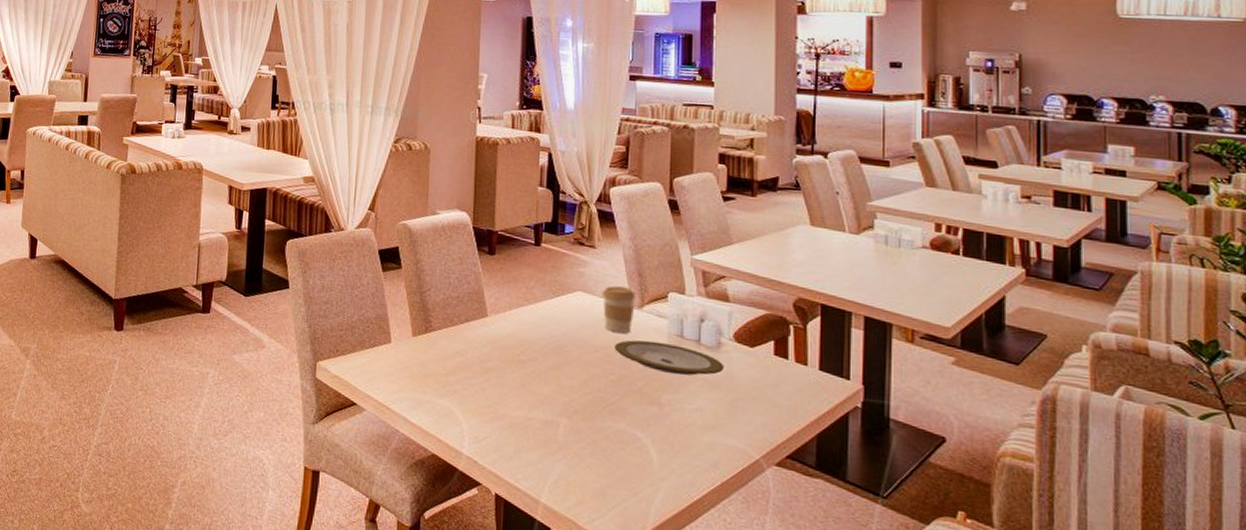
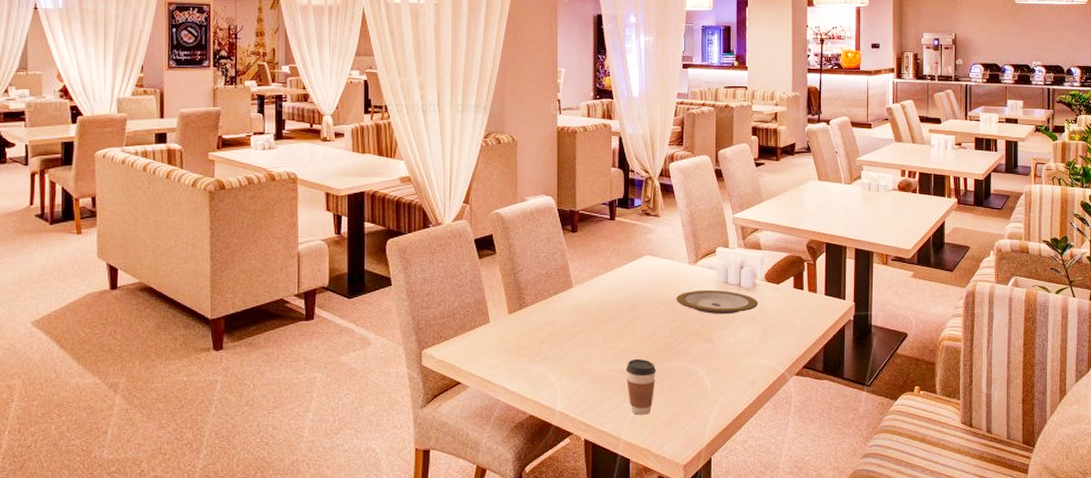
coffee cup: none [548,409,586,479] -> present [625,358,656,415]
coffee cup: present [602,286,636,333] -> none [665,247,692,286]

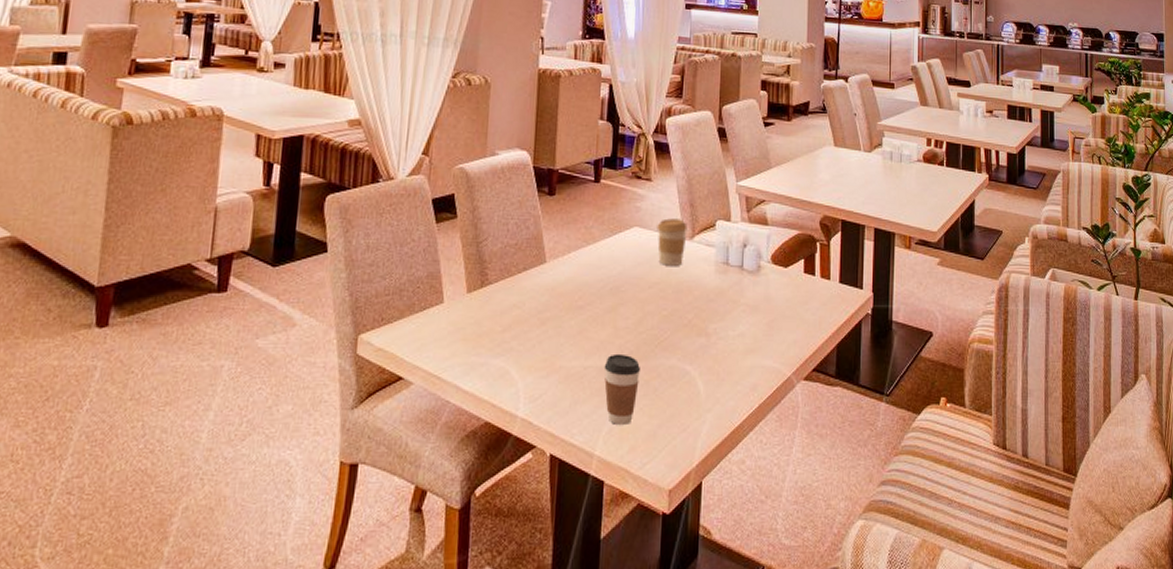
coffee cup: none [665,247,692,286] -> present [657,218,687,266]
plate: present [676,289,758,314] -> none [667,271,762,301]

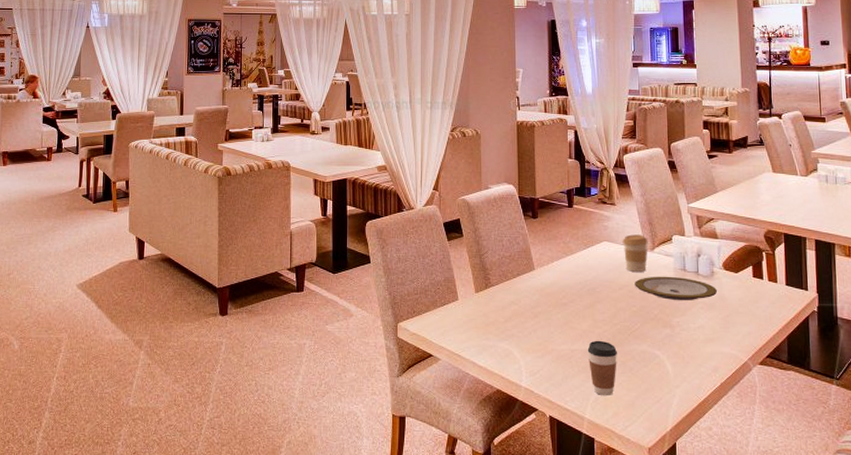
plate: none [667,271,762,301] -> present [635,276,717,300]

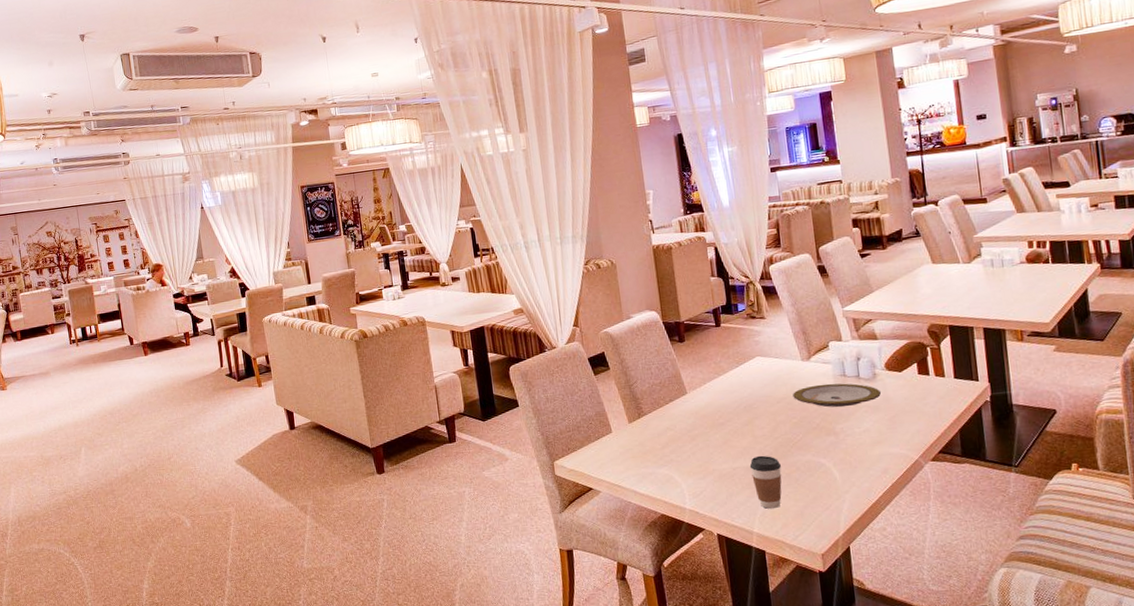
coffee cup: present [622,234,648,272] -> none [776,345,804,384]

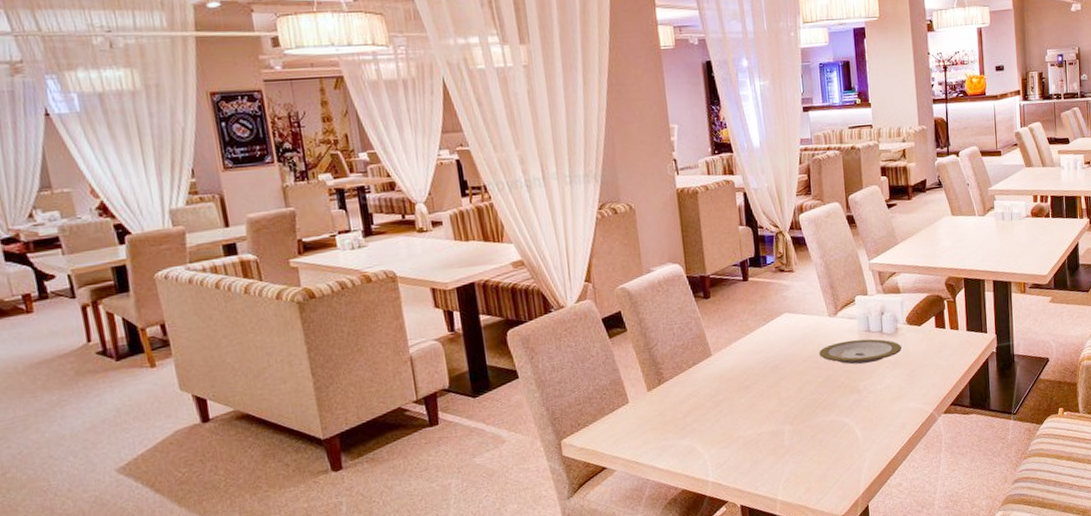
coffee cup: present [749,455,782,509] -> none [774,418,807,474]

